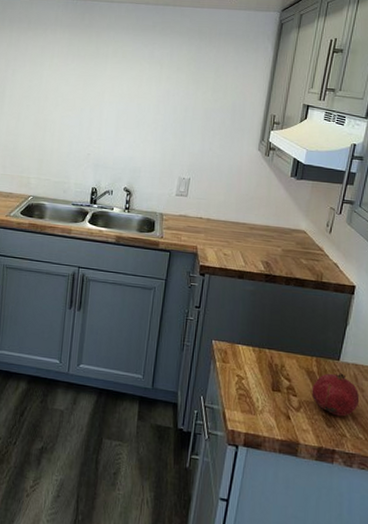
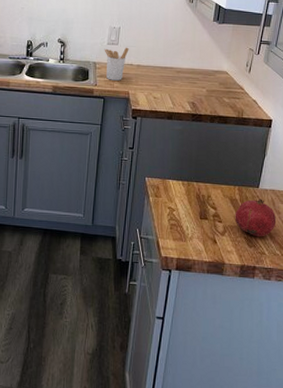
utensil holder: none [172,199,199,234] -> present [104,47,129,81]

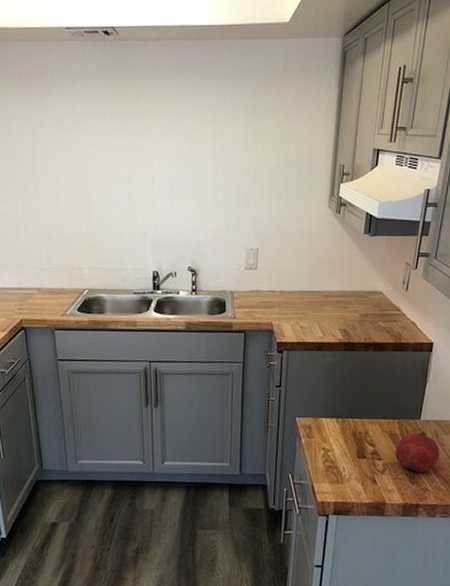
utensil holder: present [104,47,129,81] -> none [241,271,270,311]

